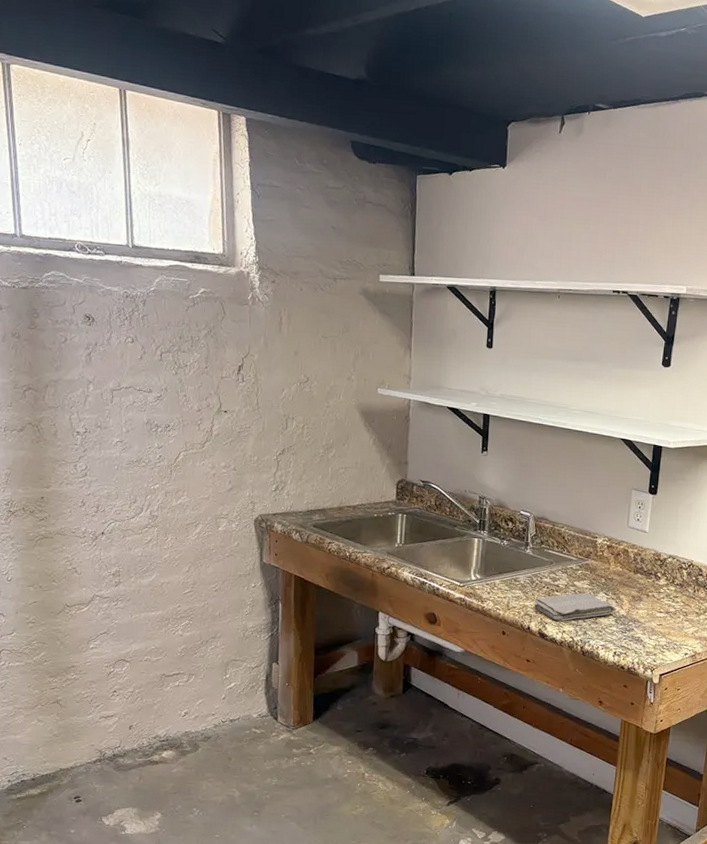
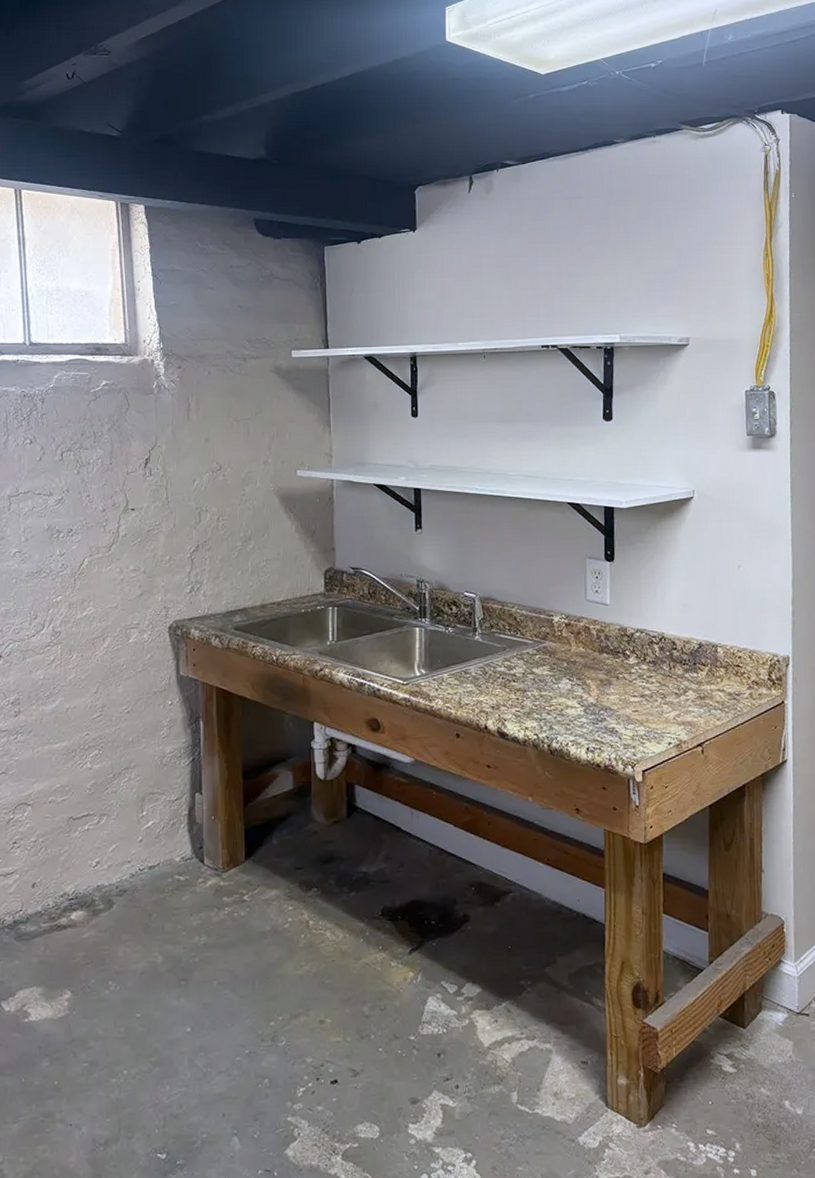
washcloth: present [534,593,614,621] -> none [489,680,581,716]

